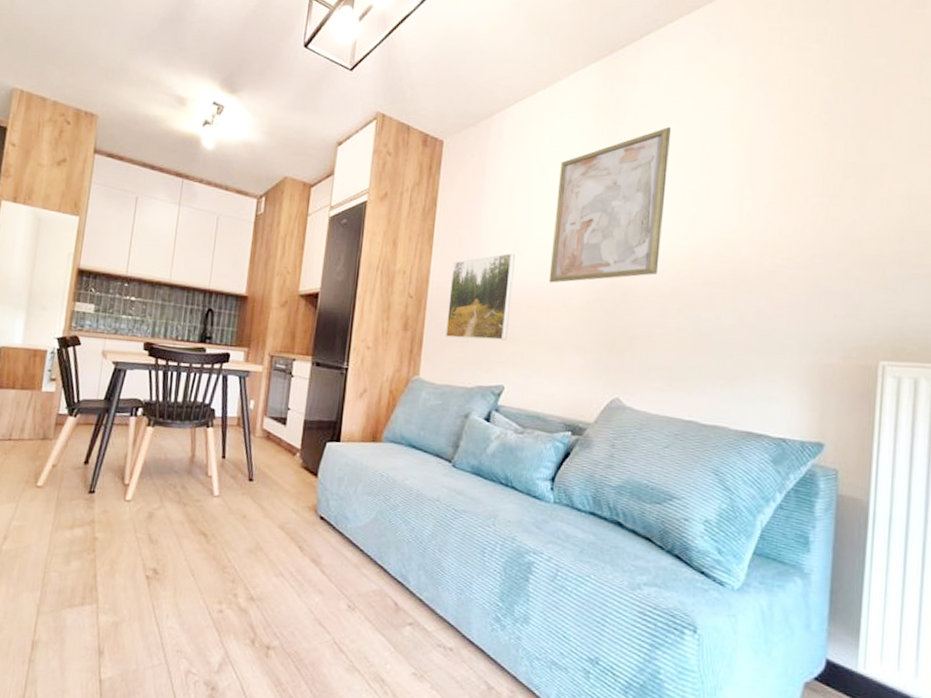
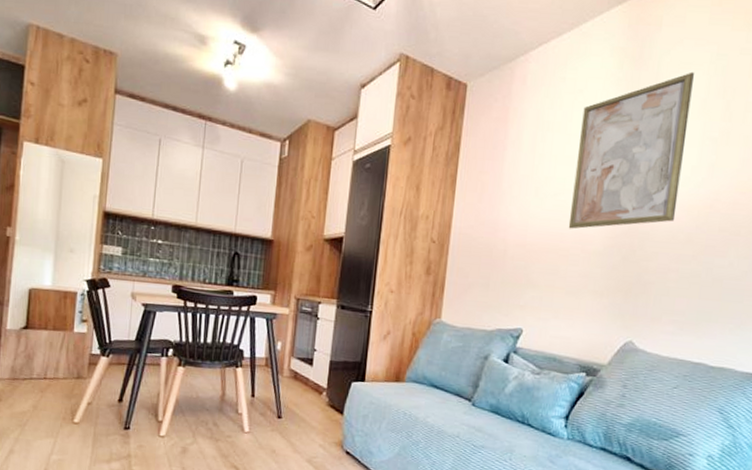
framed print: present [446,253,515,341] -> none [467,199,536,285]

